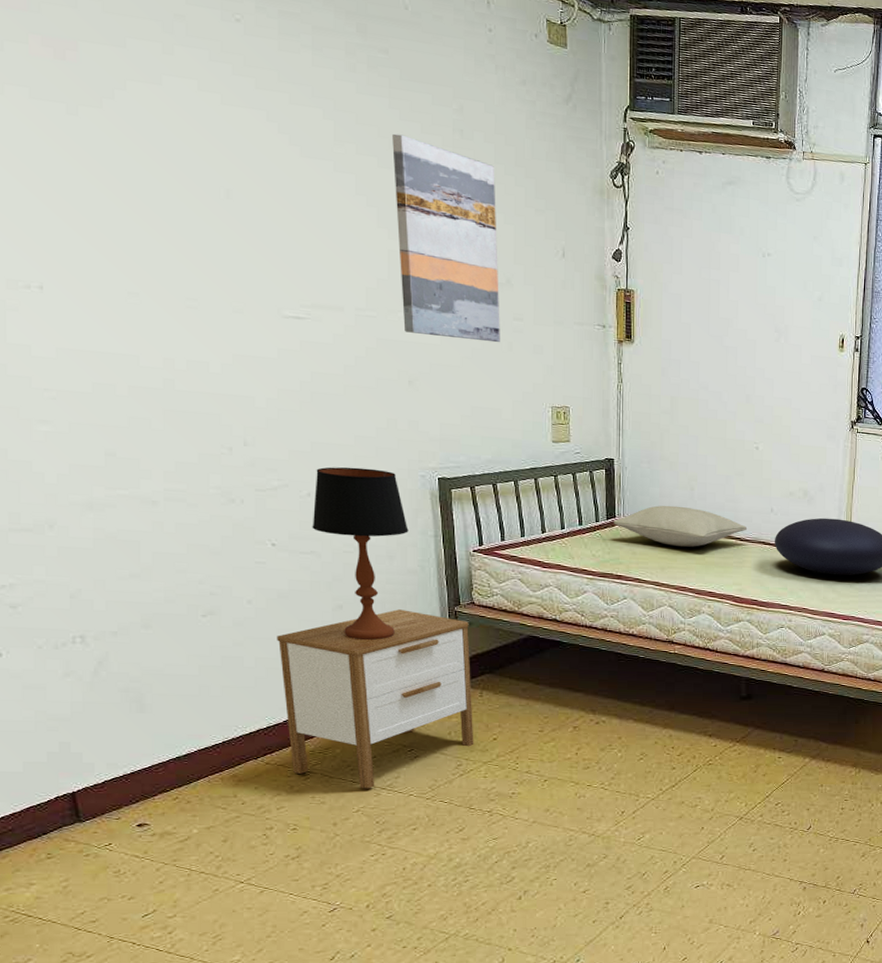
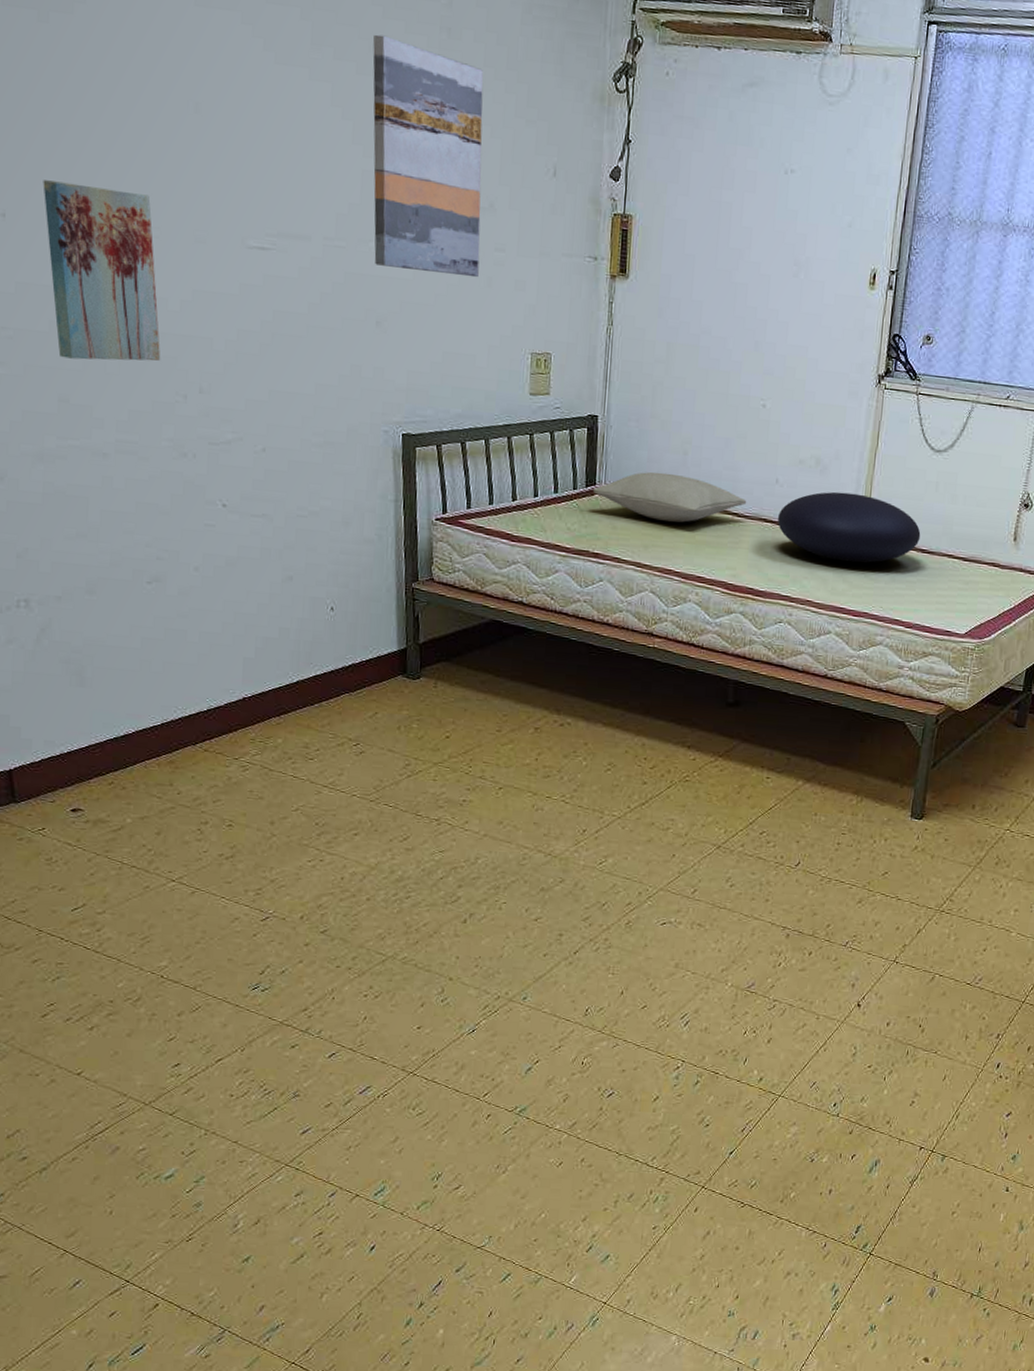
wall art: none [79,256,205,418] -> present [43,180,161,361]
nightstand: present [277,609,474,789] -> none [222,583,427,786]
table lamp: present [312,467,409,640] -> none [265,418,367,618]

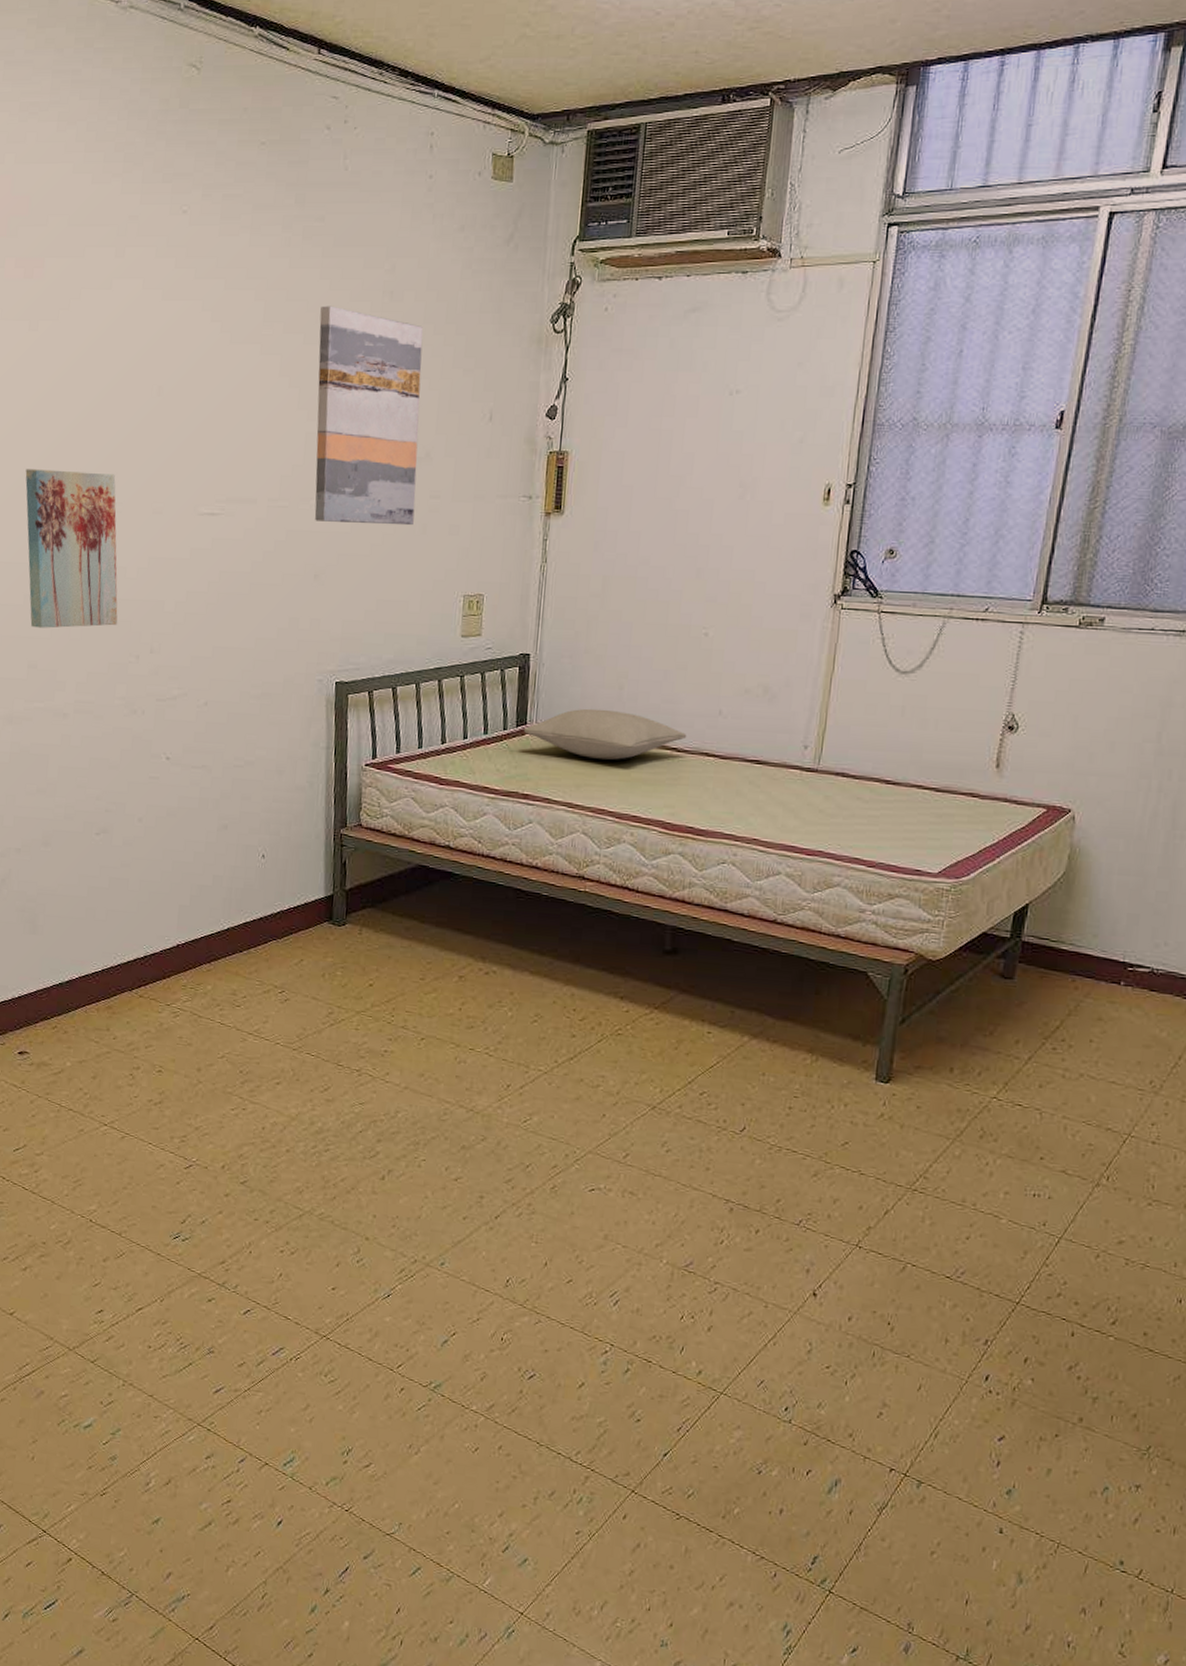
cushion: present [778,491,921,564] -> none [721,721,885,798]

